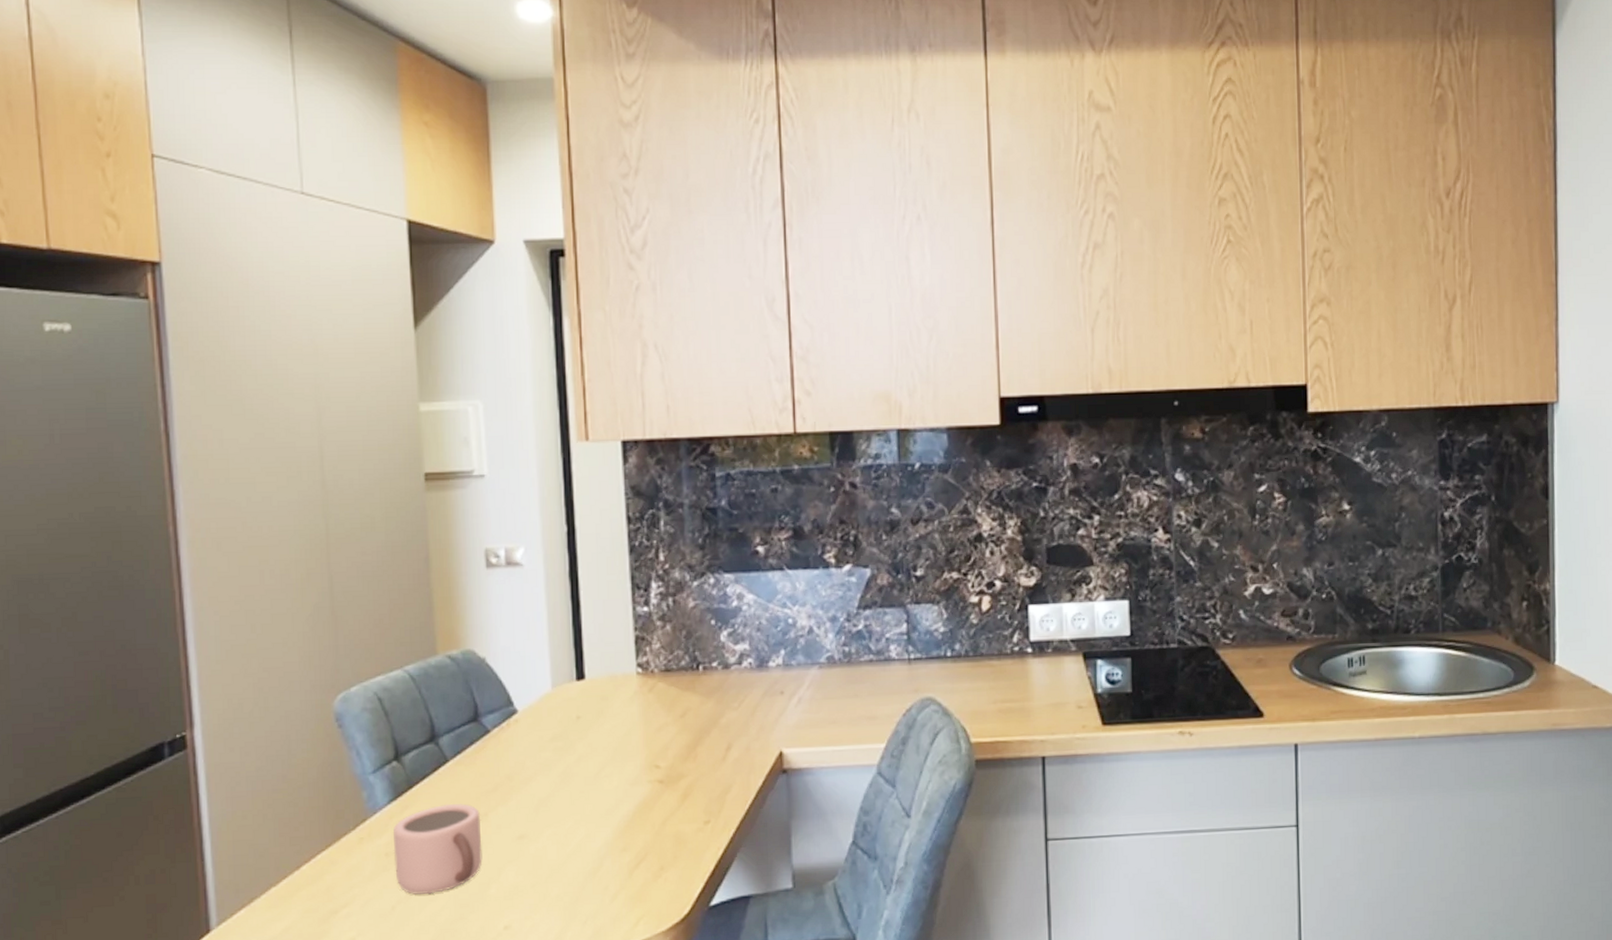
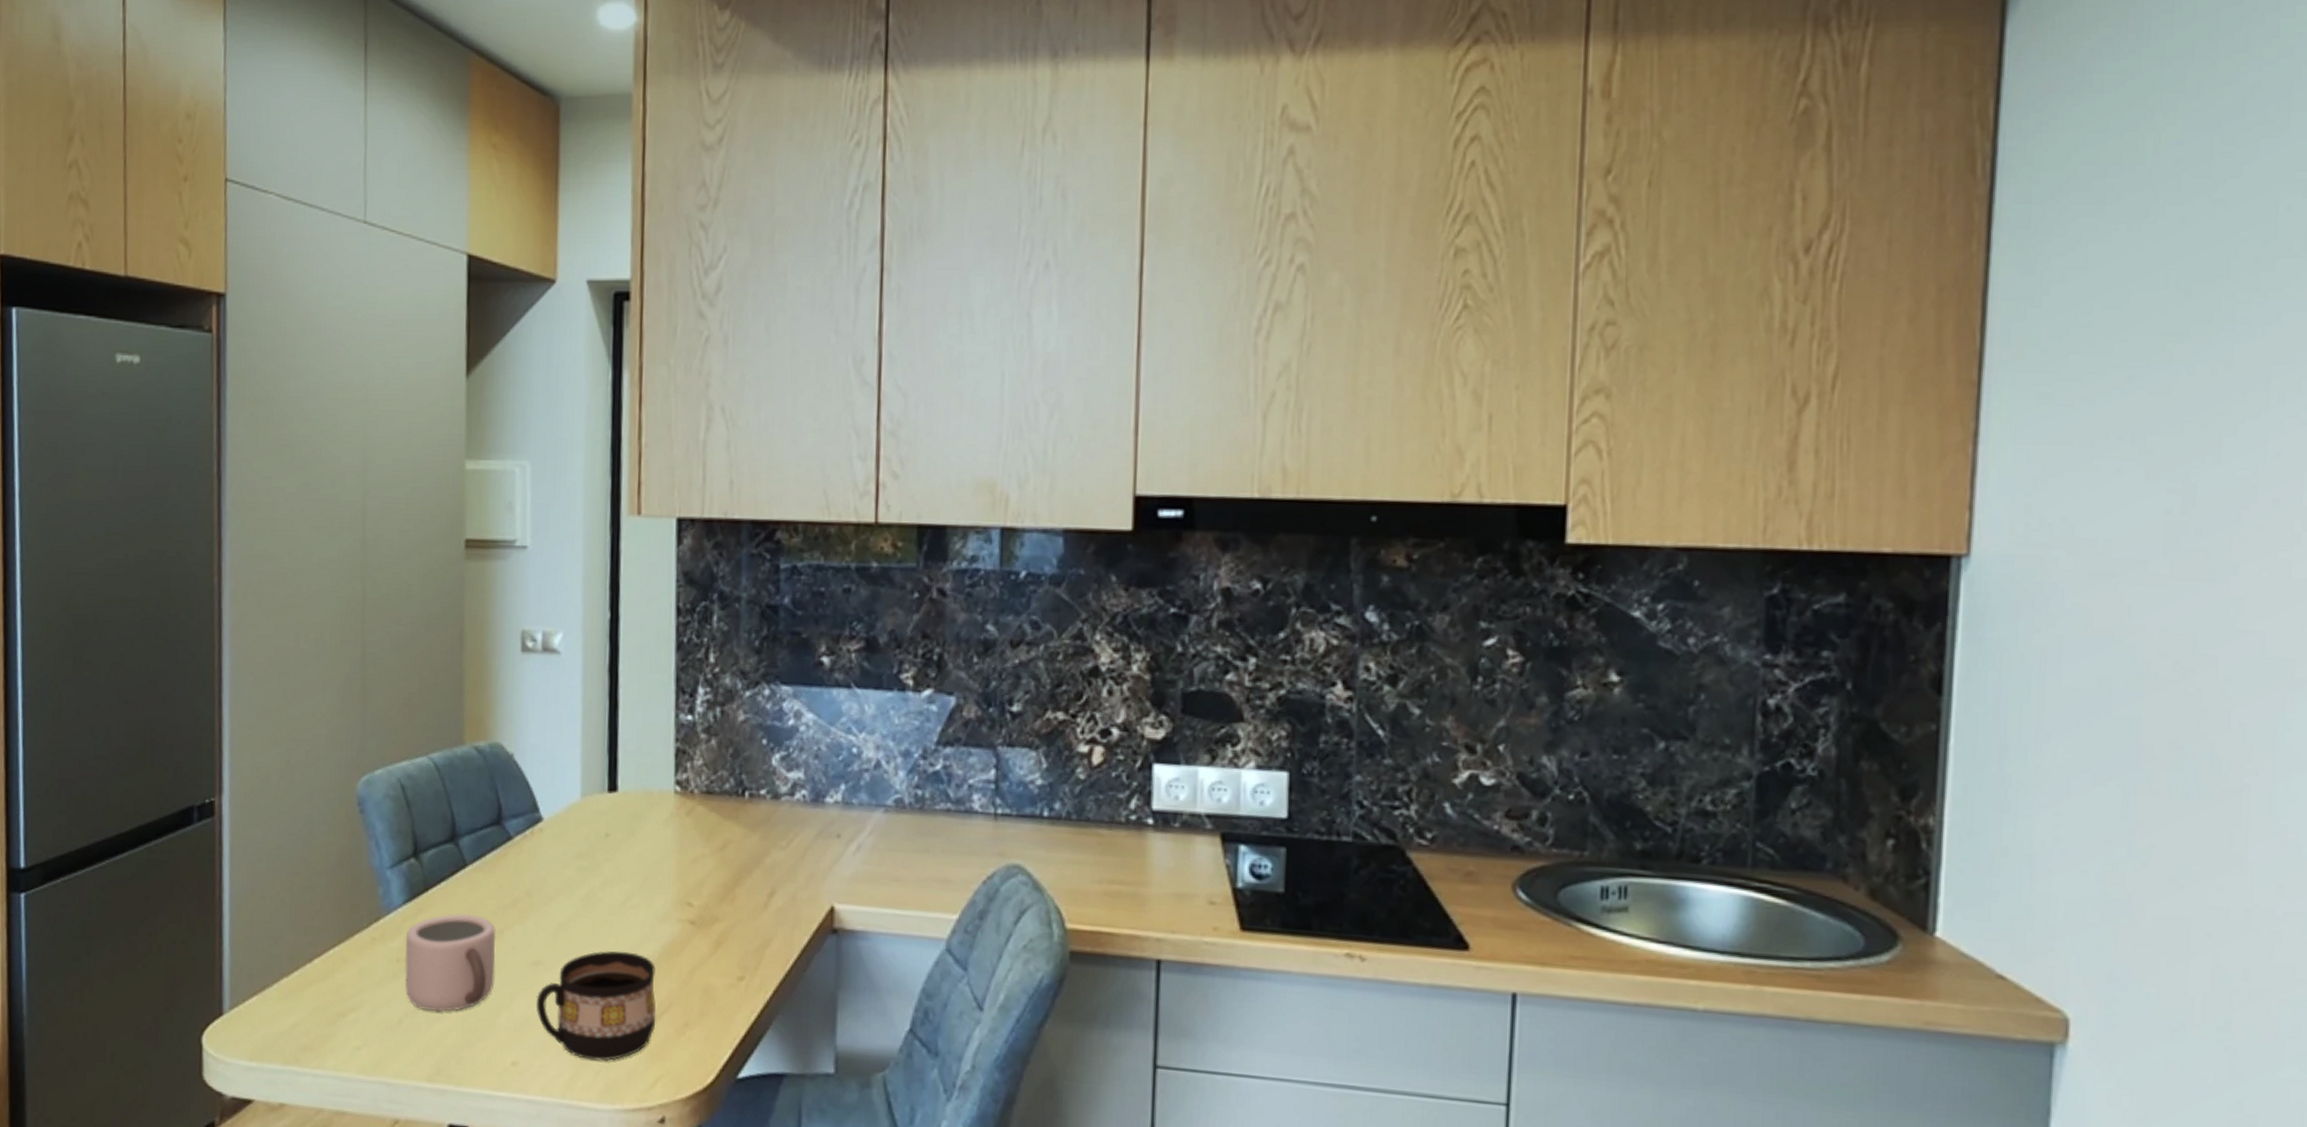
cup: none [523,814,635,913] -> present [536,951,656,1062]

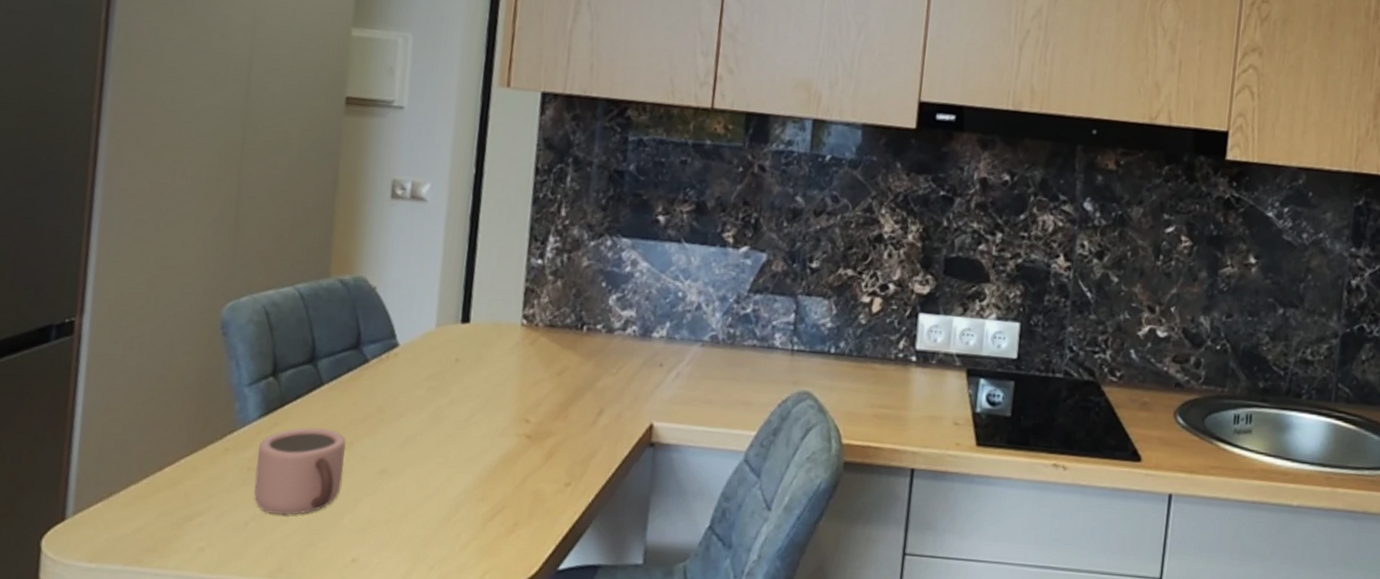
cup: present [536,951,656,1062] -> none [379,460,492,558]

